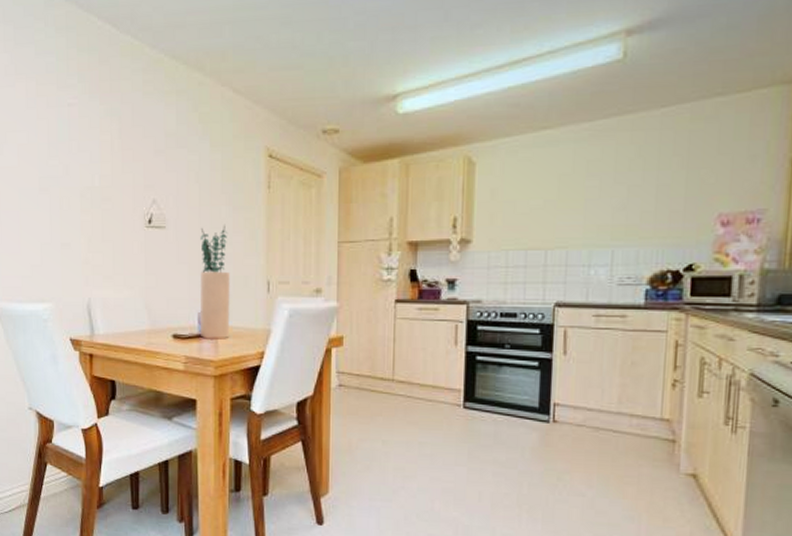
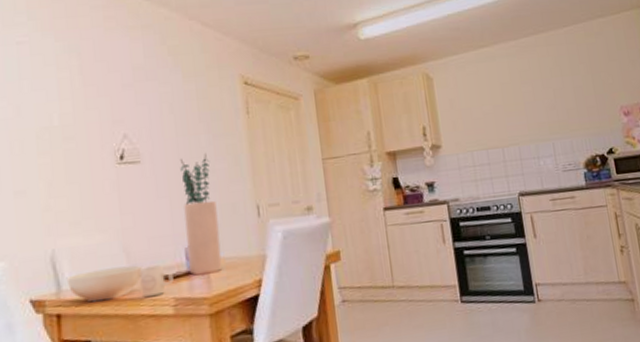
bowl: none [98,321,160,349] -> present [66,265,142,302]
mug: none [157,324,186,352] -> present [139,265,174,298]

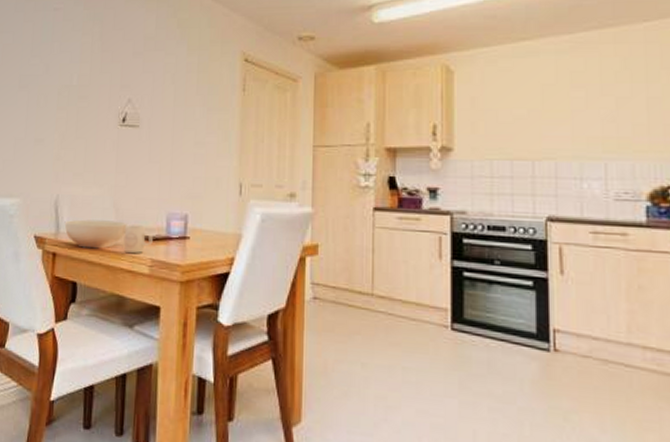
vase: present [179,153,223,276] -> none [168,126,202,243]

